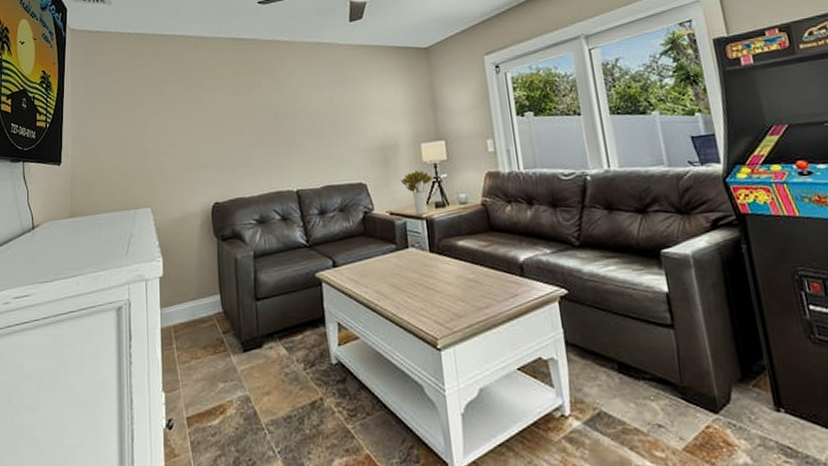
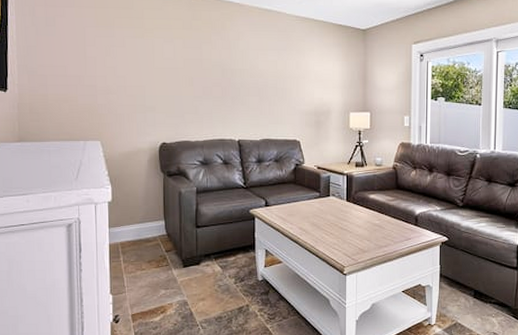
flower bouquet: present [400,170,434,215] -> none [329,134,357,171]

